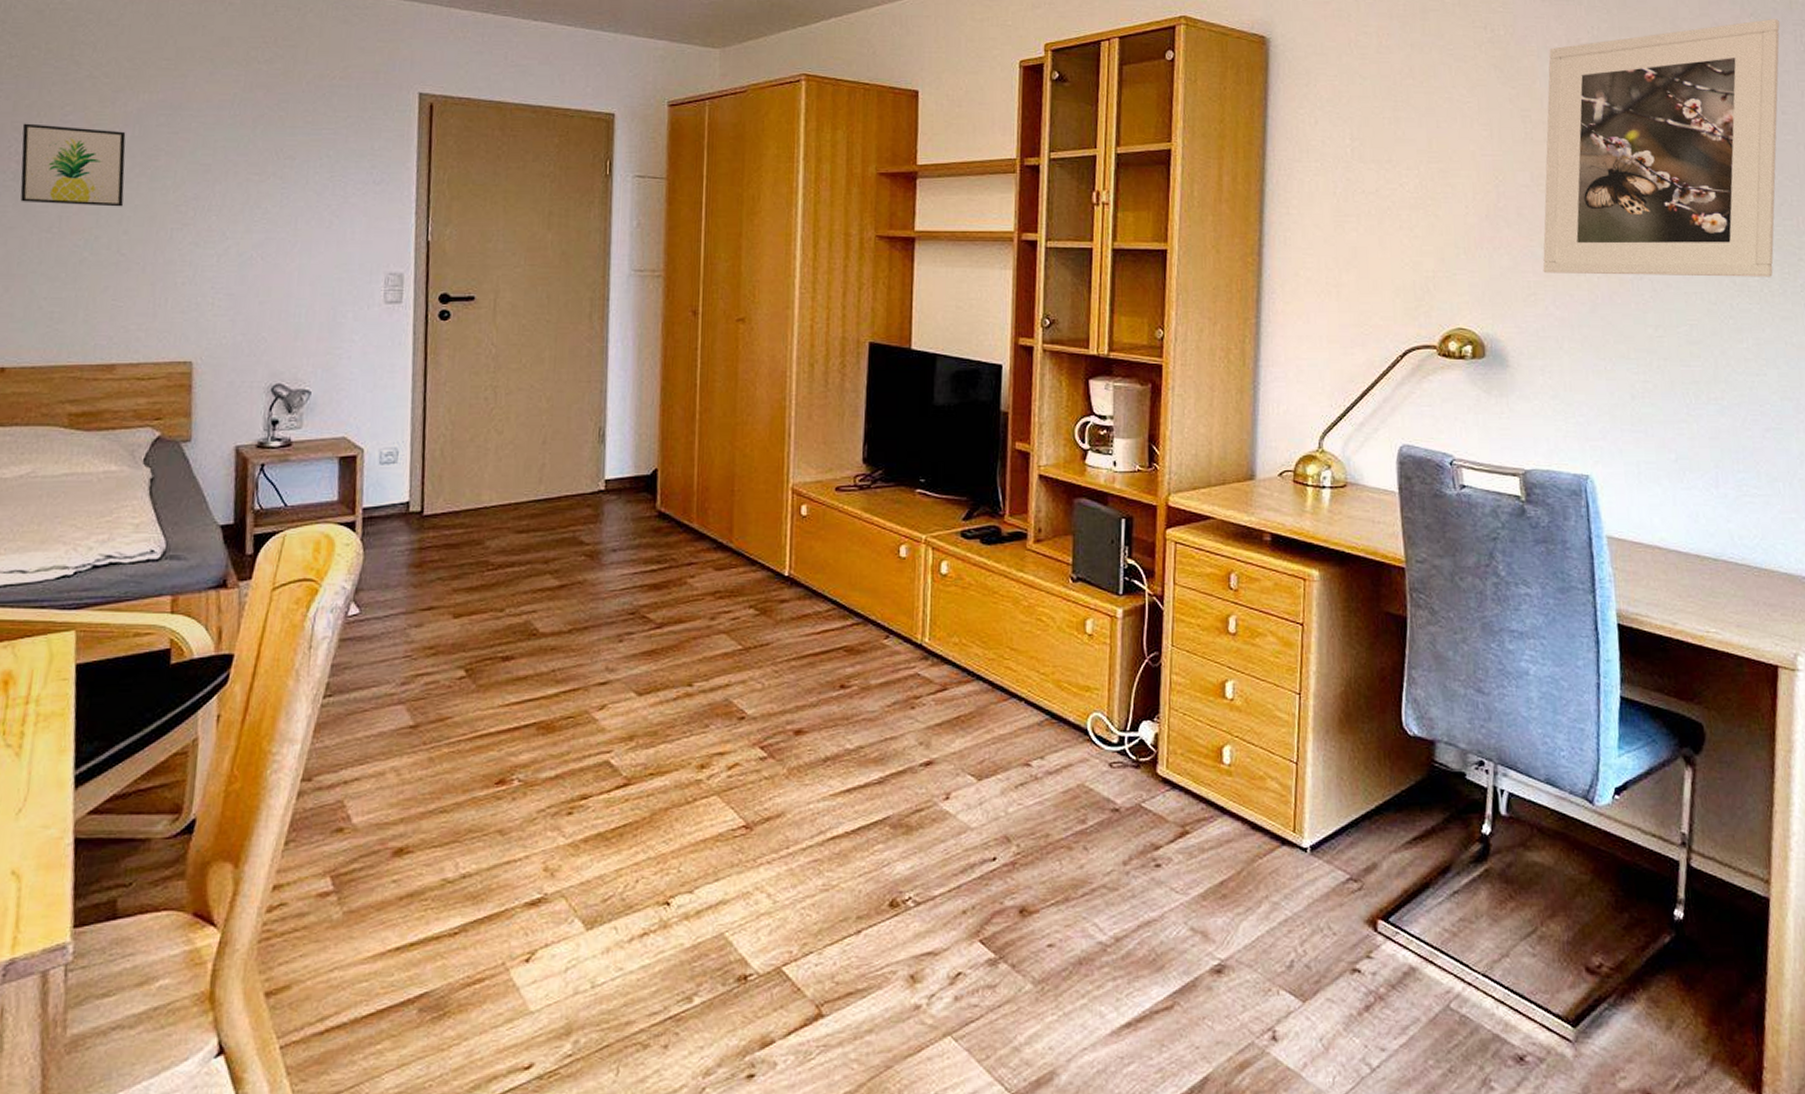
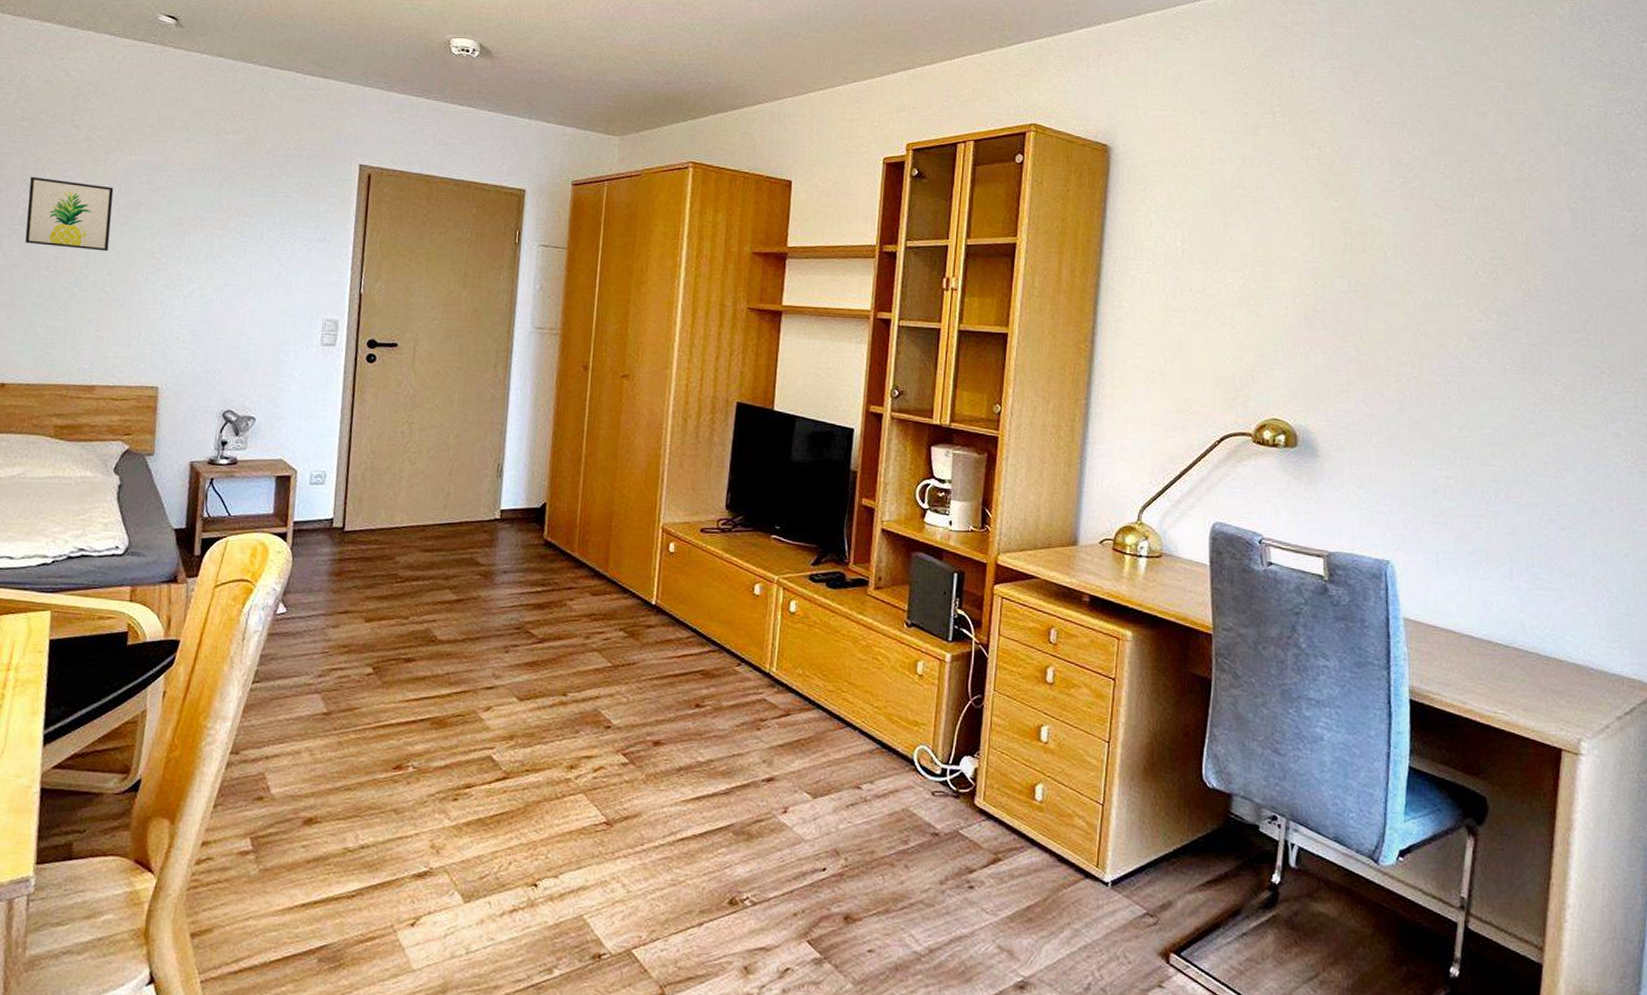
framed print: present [1543,19,1780,277] -> none [1355,147,1594,388]

